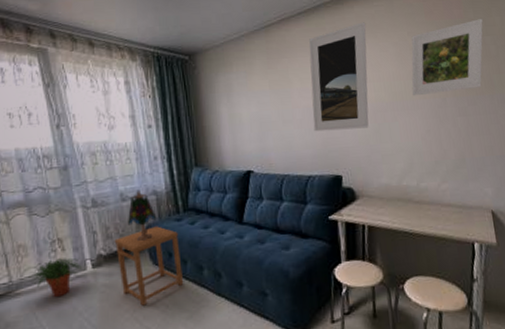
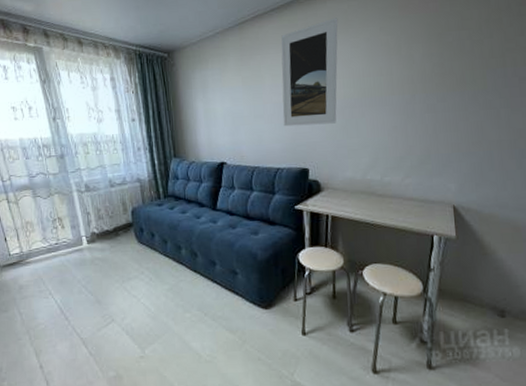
potted plant: present [29,258,81,298] -> none [36,234,79,267]
side table: present [114,226,184,306] -> none [105,210,165,278]
table lamp: present [127,191,157,241] -> none [115,178,141,222]
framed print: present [411,19,483,96] -> none [381,12,459,93]

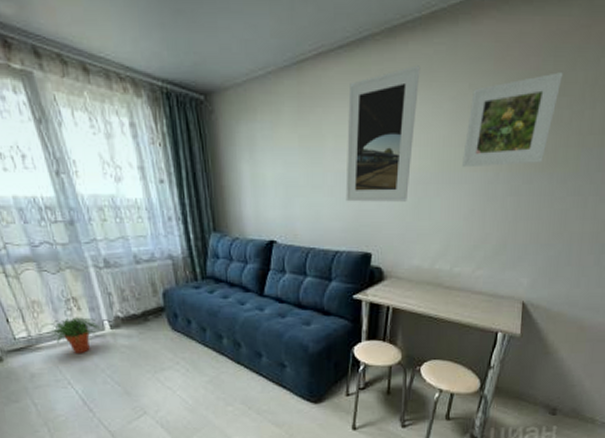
potted plant: none [36,234,79,267] -> present [47,317,100,355]
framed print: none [381,12,459,93] -> present [462,72,563,168]

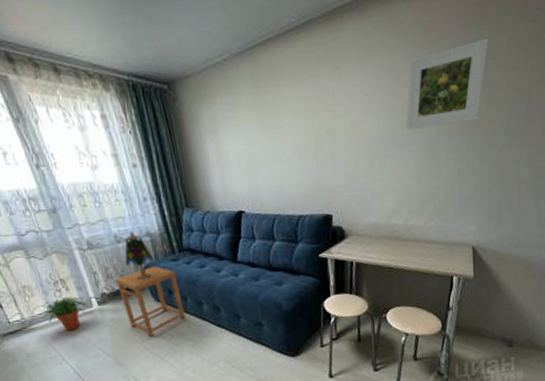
side table: none [130,292,204,368] -> present [115,266,186,337]
table lamp: none [143,254,174,306] -> present [124,232,154,280]
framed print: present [345,65,421,202] -> none [298,42,361,170]

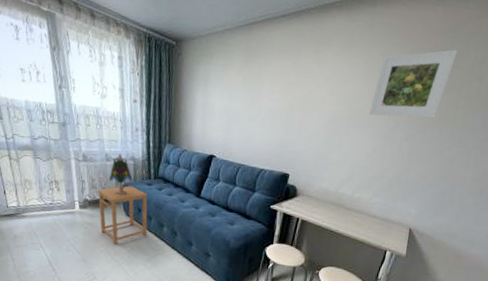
potted plant: present [39,297,88,332] -> none [32,196,71,225]

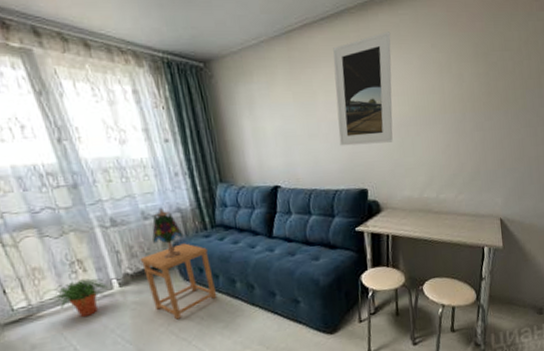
potted plant: none [32,196,71,225] -> present [49,278,108,318]
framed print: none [273,34,344,137] -> present [333,32,393,146]
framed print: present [369,50,457,119] -> none [434,33,503,111]

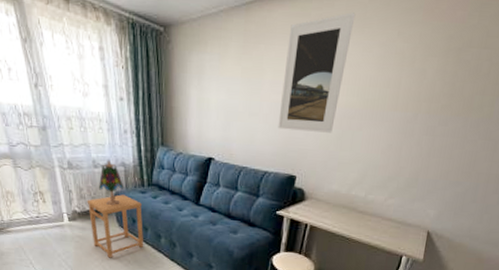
potted plant: present [49,278,108,318] -> none [17,208,60,240]

